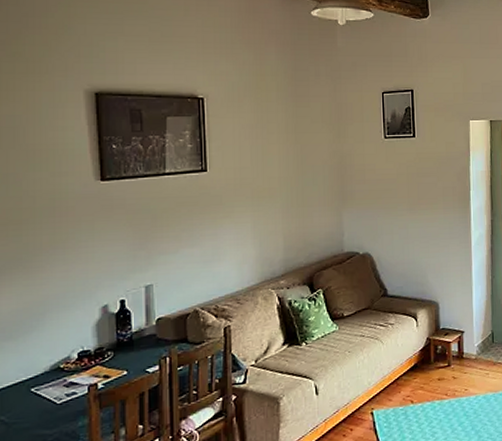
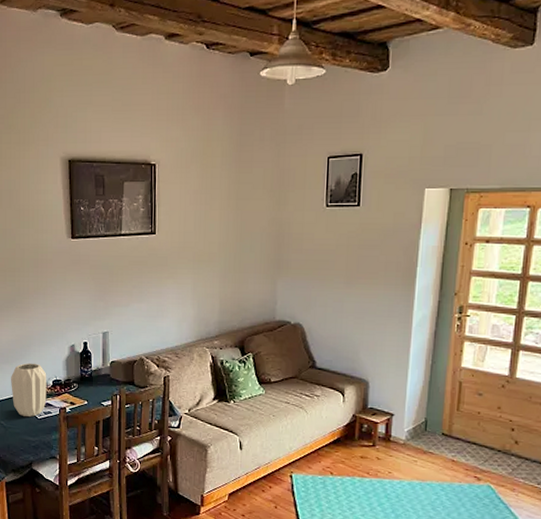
vase: none [16,334,70,405] -> present [11,363,47,417]

